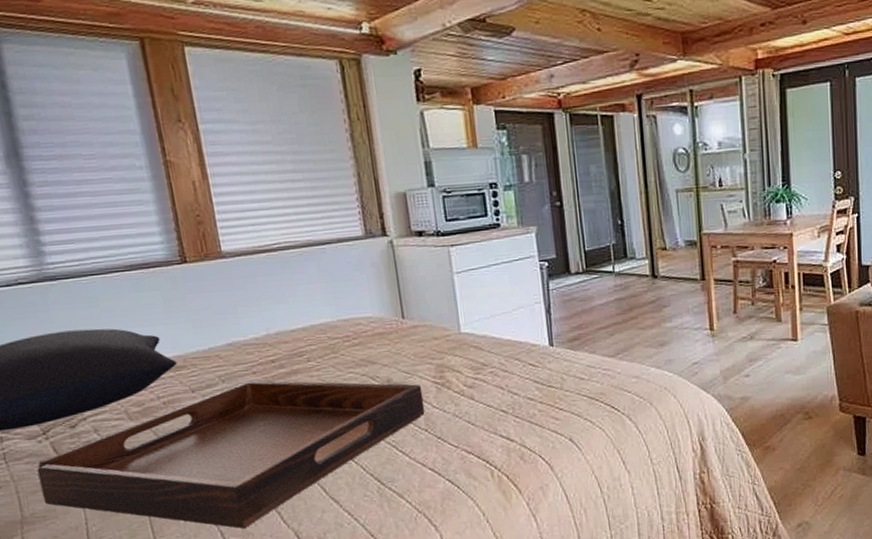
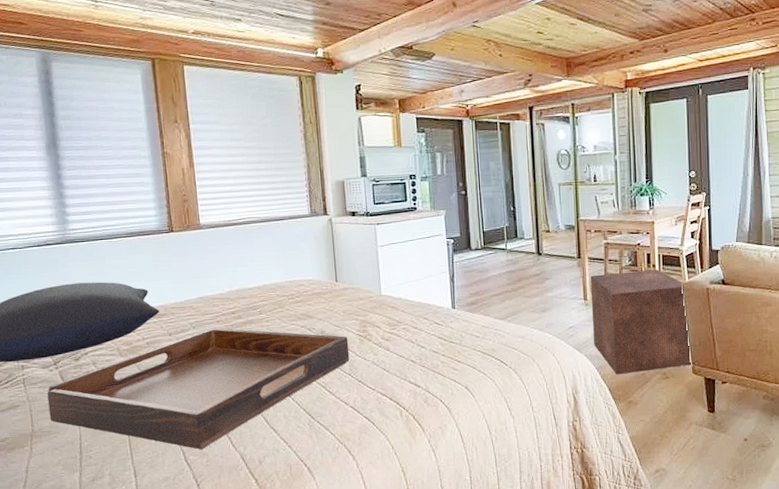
ottoman: none [716,290,840,417] -> present [590,269,693,375]

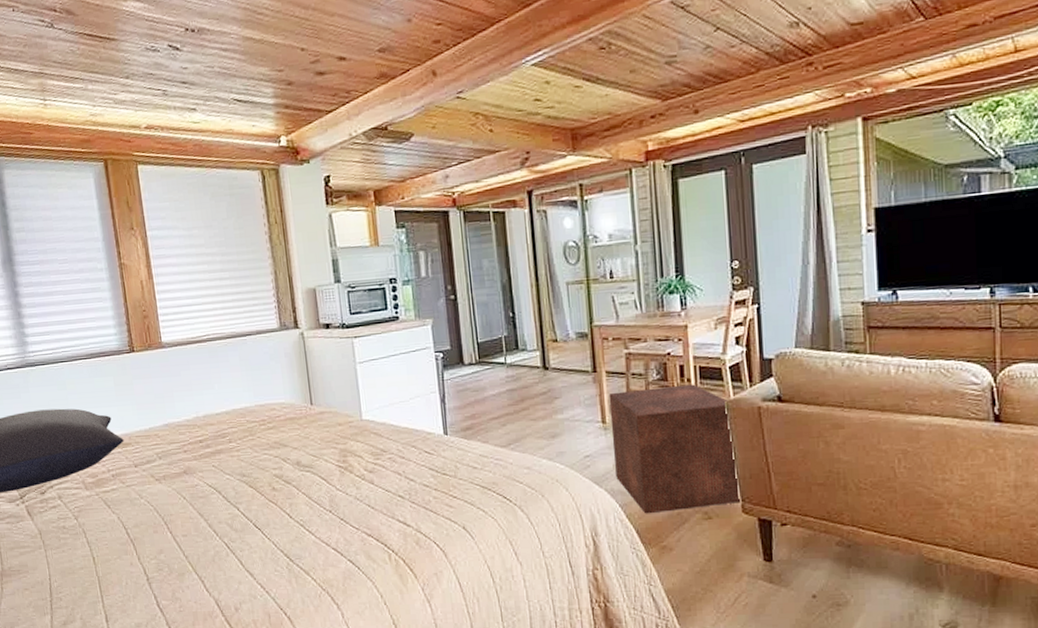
serving tray: present [47,328,350,450] -> none [14,458,330,594]

